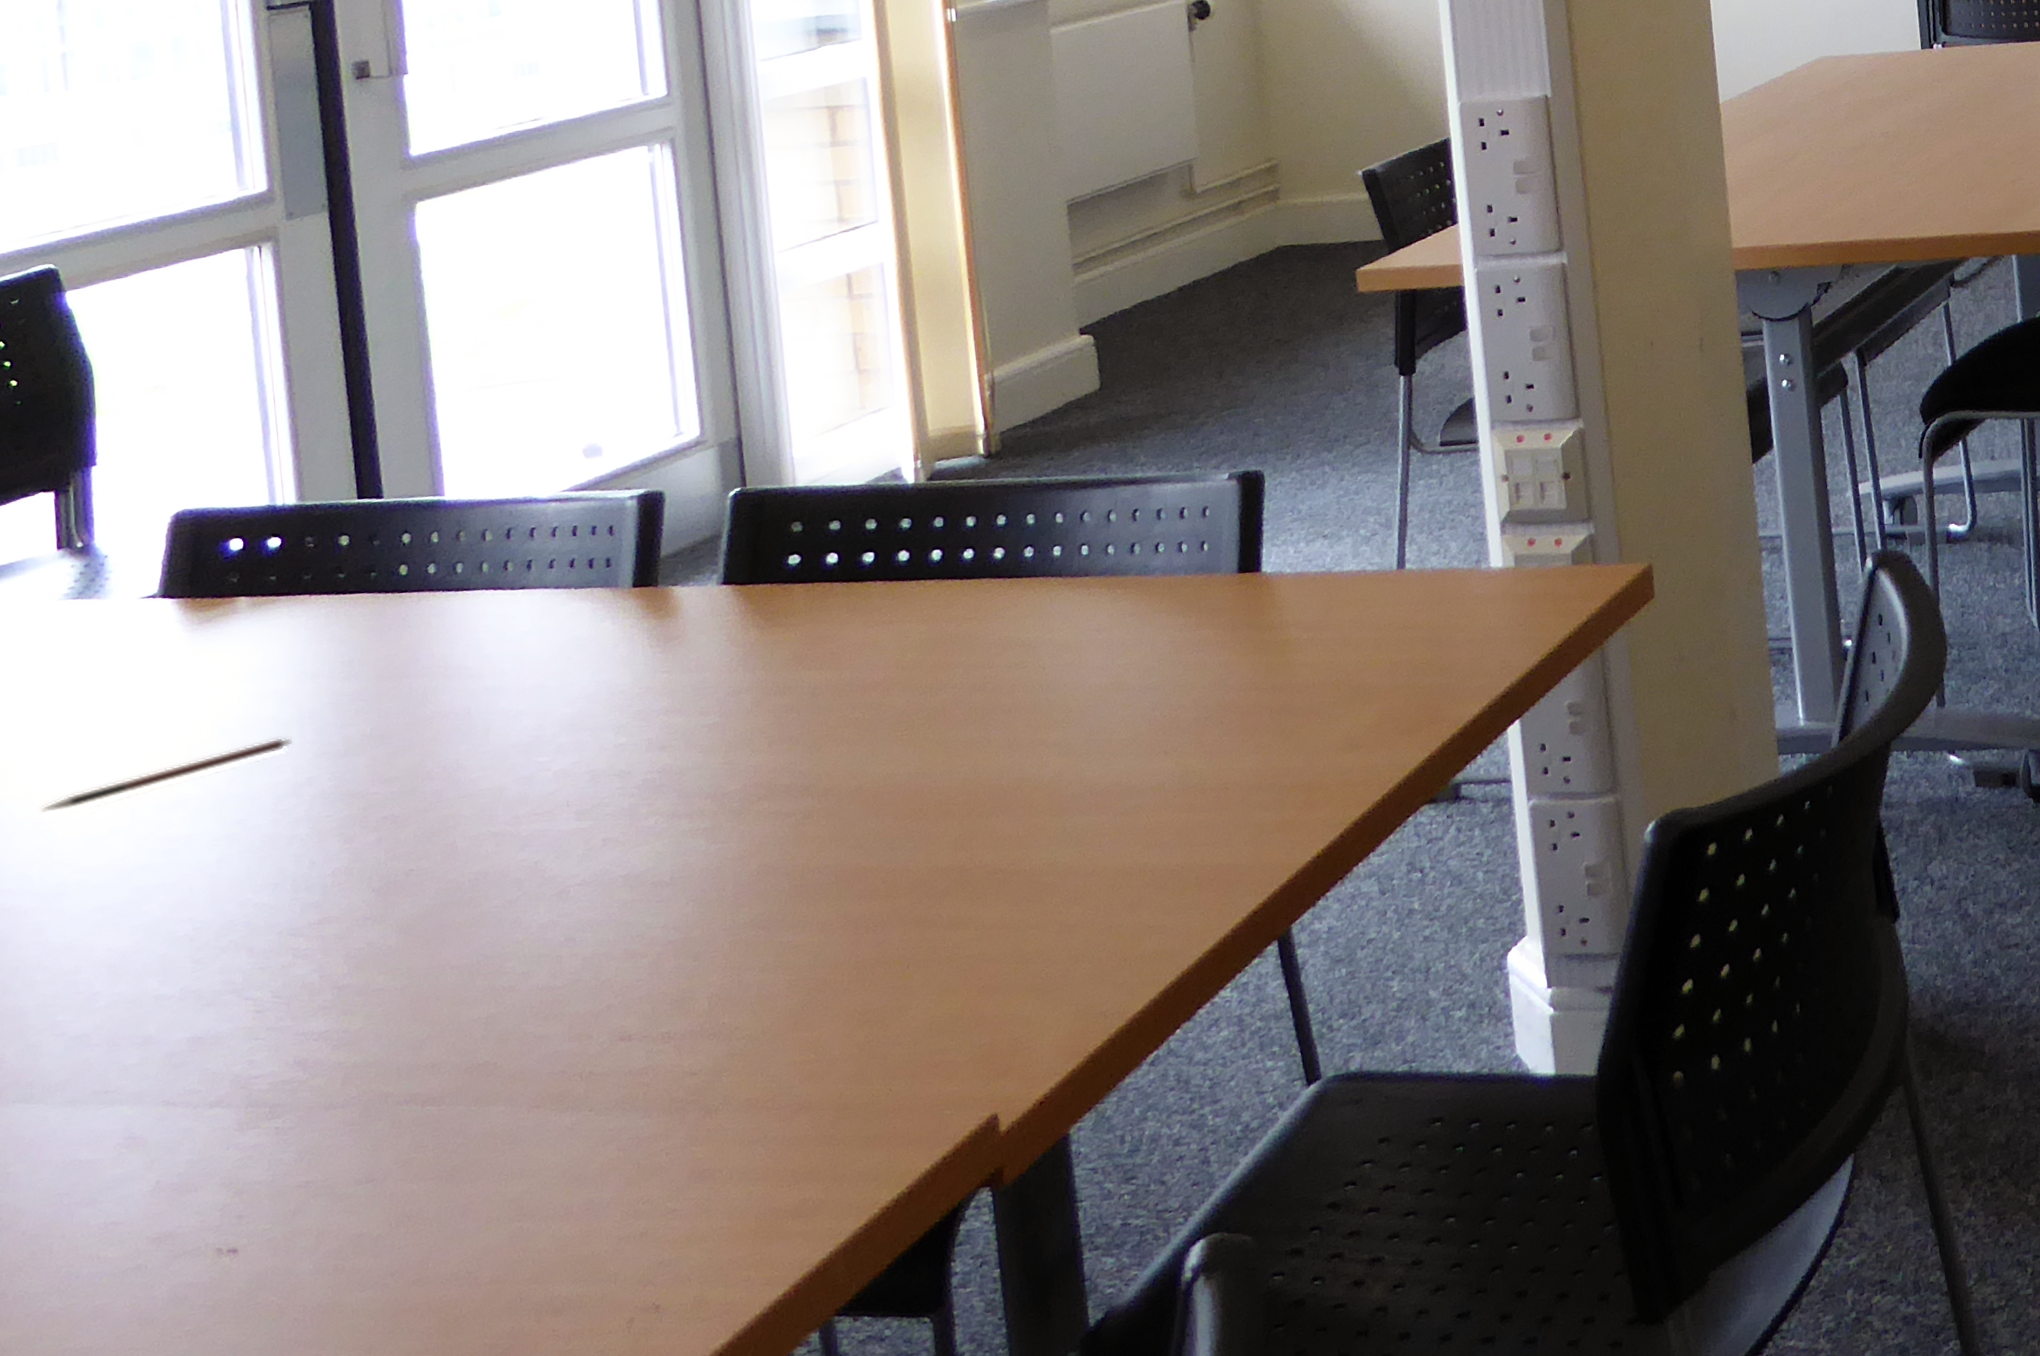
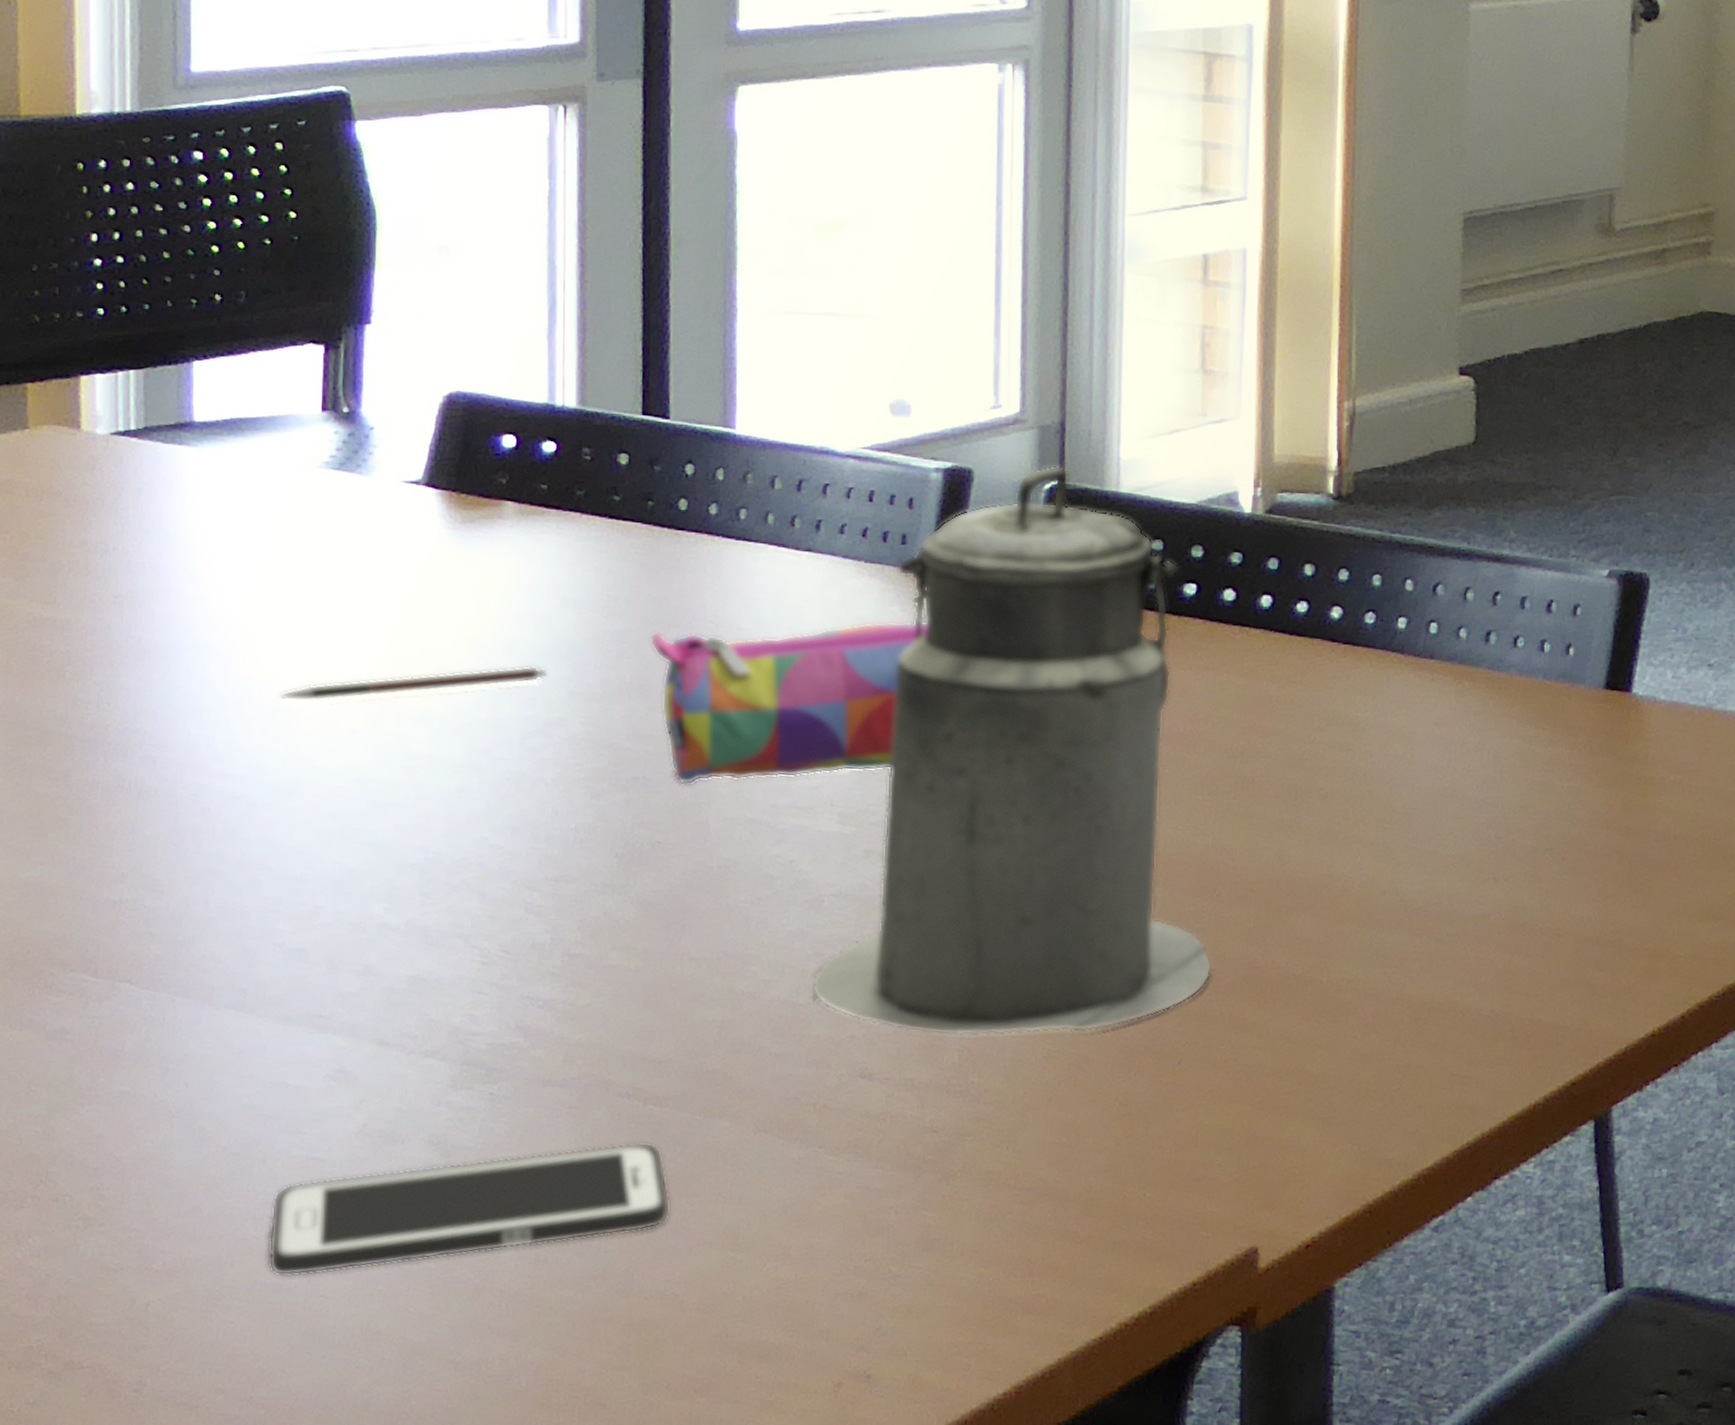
cell phone: none [74,1140,457,1339] -> present [268,1142,671,1276]
pencil case: none [384,631,638,815] -> present [649,621,927,785]
canister: none [566,473,928,991] -> present [811,465,1213,1036]

